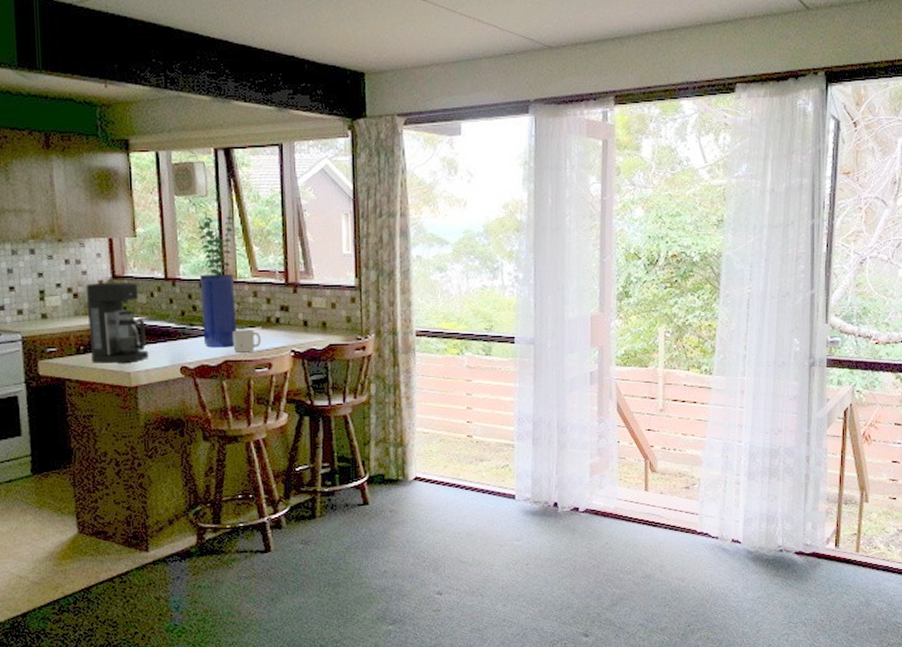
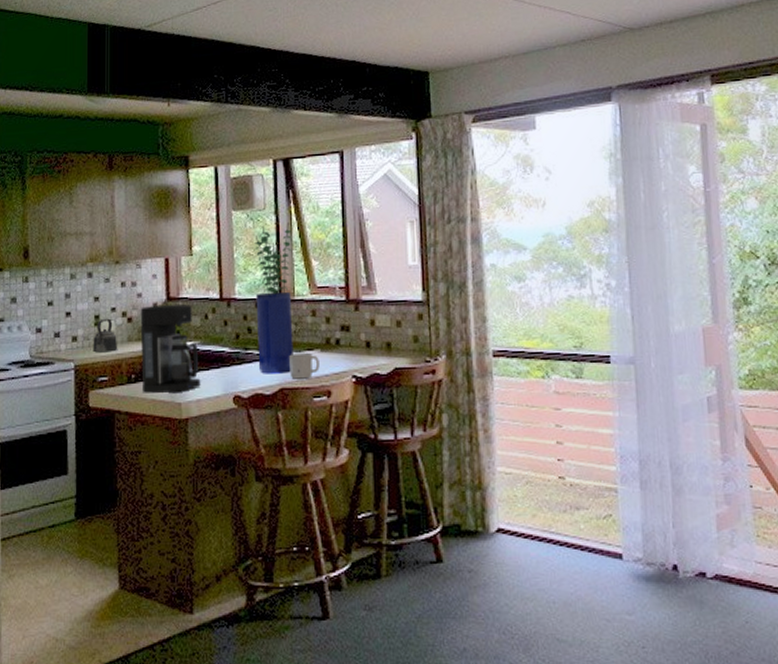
kettle: none [39,293,65,326] -> present [93,318,118,353]

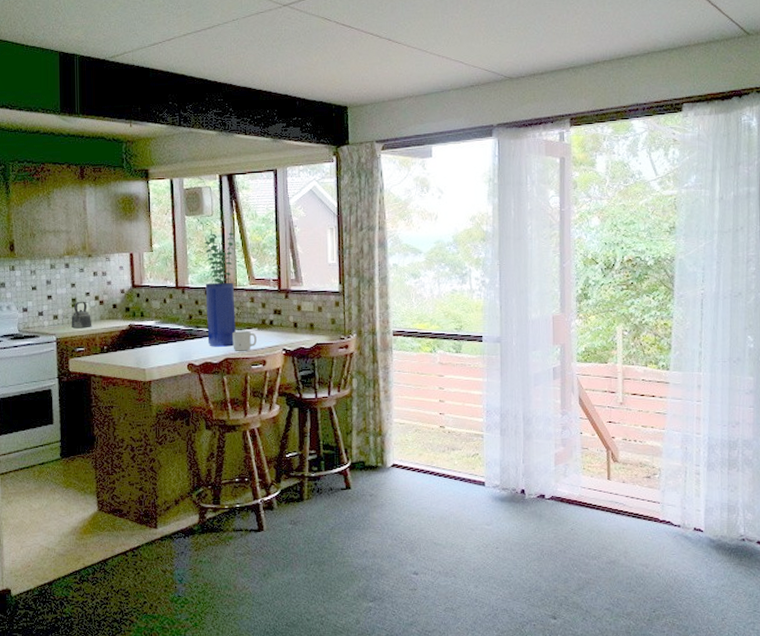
coffee maker: present [140,304,201,393] -> none [110,290,161,361]

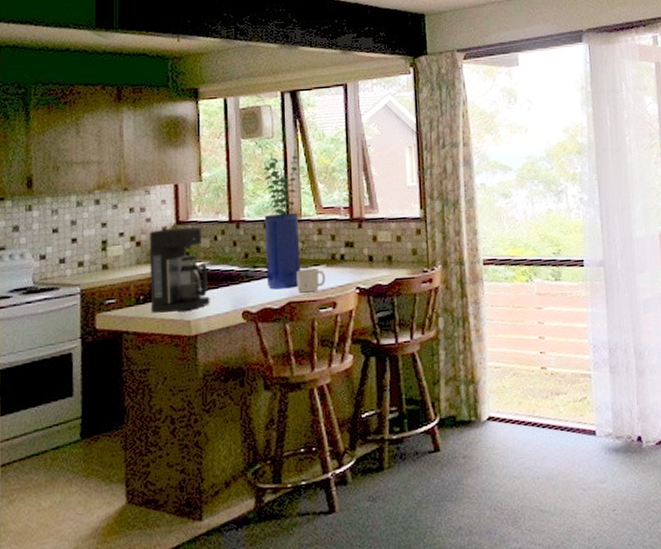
kettle: present [71,301,92,329] -> none [100,243,126,277]
coffee maker: none [110,290,161,361] -> present [149,227,210,313]

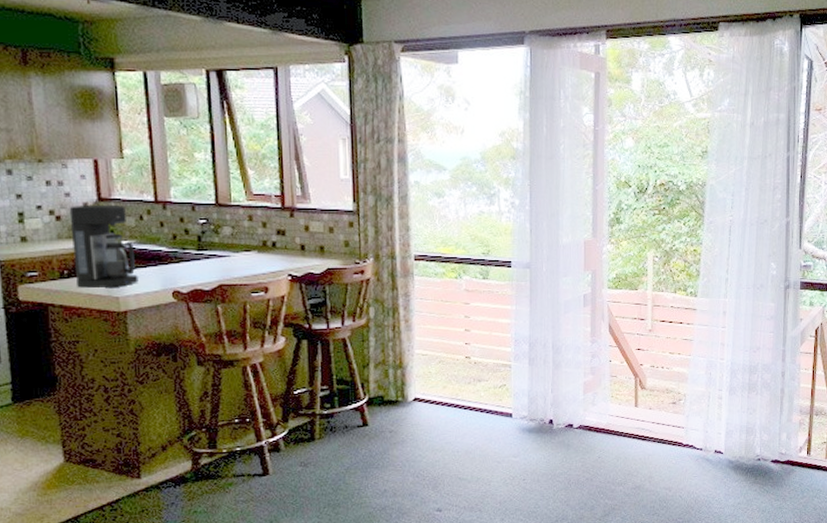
vase: present [263,149,301,290] -> none [189,132,231,272]
mug: present [296,268,325,293] -> none [227,254,257,277]

